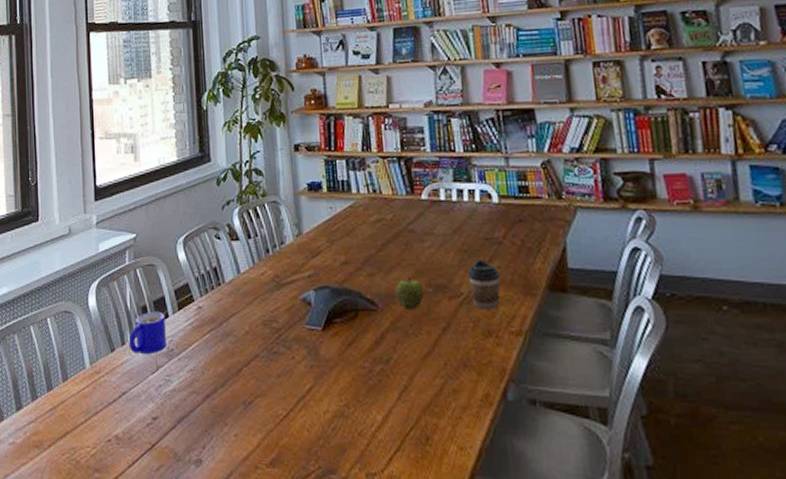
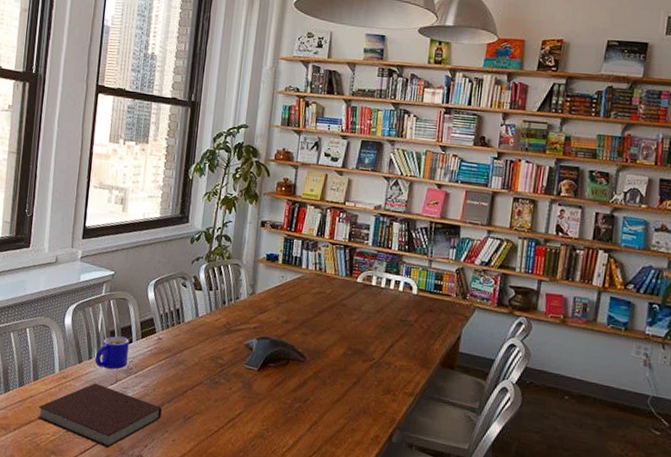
notebook: none [72,375,216,455] -> present [37,383,162,448]
apple: present [394,277,425,309] -> none [321,340,345,365]
coffee cup: present [467,259,501,309] -> none [380,335,407,374]

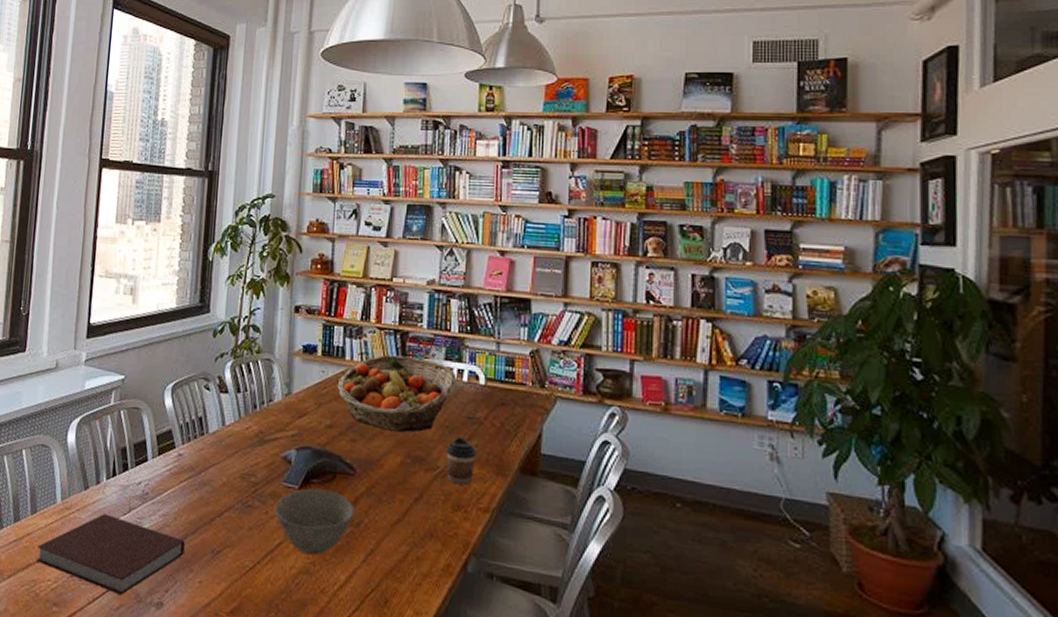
mug: present [95,336,129,369] -> none [103,453,144,495]
bowl: none [236,370,304,424] -> present [274,488,356,556]
fruit basket: none [293,265,394,330] -> present [337,354,457,433]
coffee cup: none [380,335,407,374] -> present [446,436,477,485]

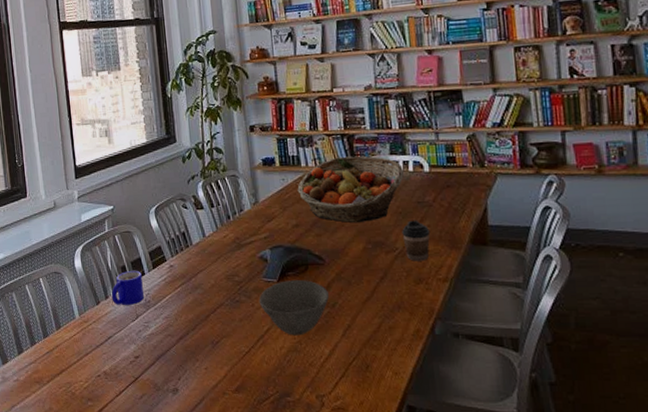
notebook: present [36,514,185,595] -> none [66,322,189,386]
mug: none [103,453,144,495] -> present [111,270,144,305]

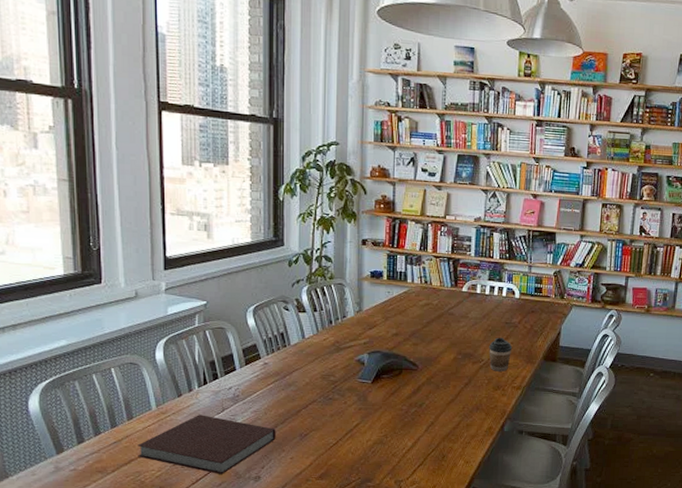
notebook: none [66,322,189,386] -> present [137,415,276,474]
mug: present [111,270,144,305] -> none [196,365,232,398]
bowl: present [258,280,330,336] -> none [351,382,419,430]
fruit basket: present [297,156,404,223] -> none [401,277,498,336]

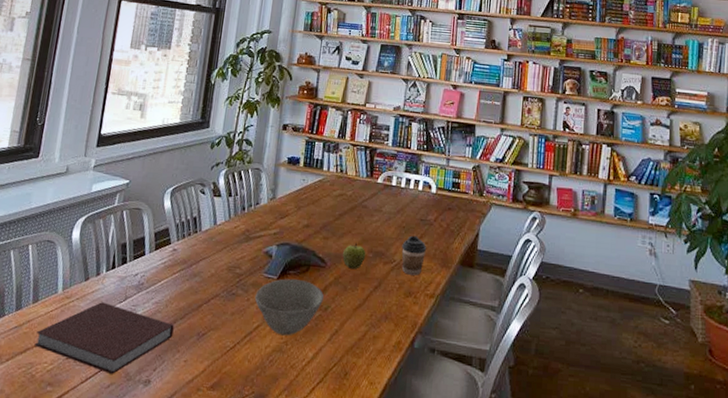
bowl: none [351,382,419,430] -> present [254,278,325,336]
apple: none [432,347,455,370] -> present [342,243,366,269]

